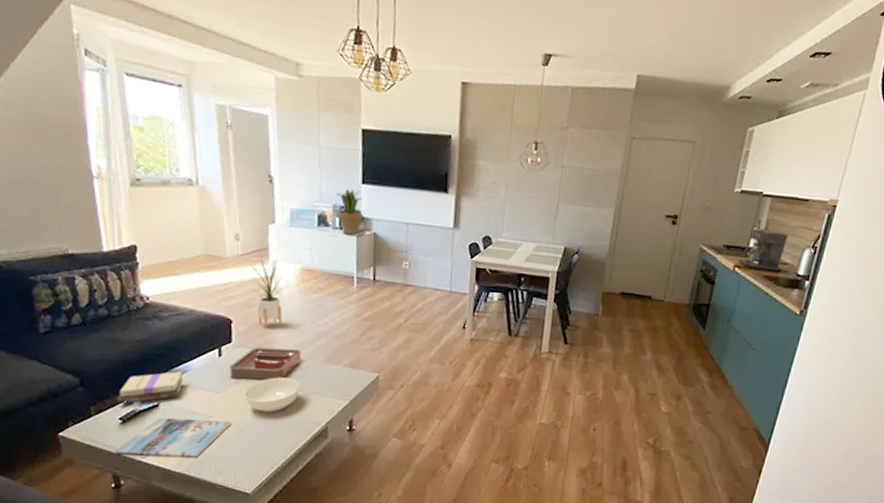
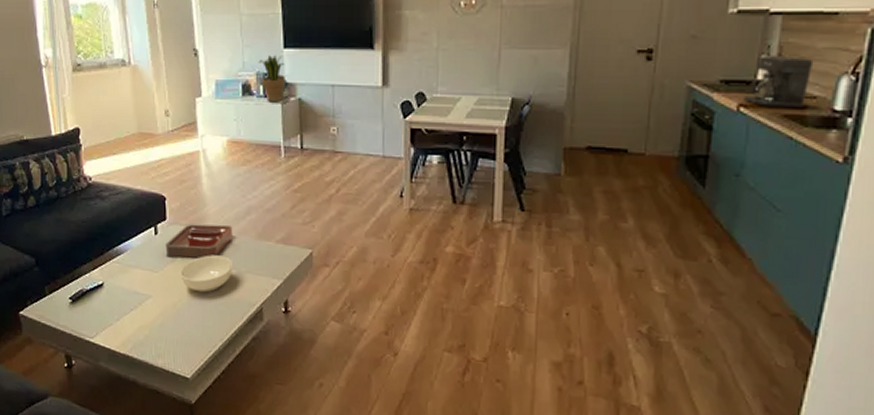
magazine: present [114,418,232,458] -> none [66,297,169,339]
books: present [117,371,184,404] -> none [67,250,124,284]
house plant: present [248,258,290,329] -> none [178,132,219,205]

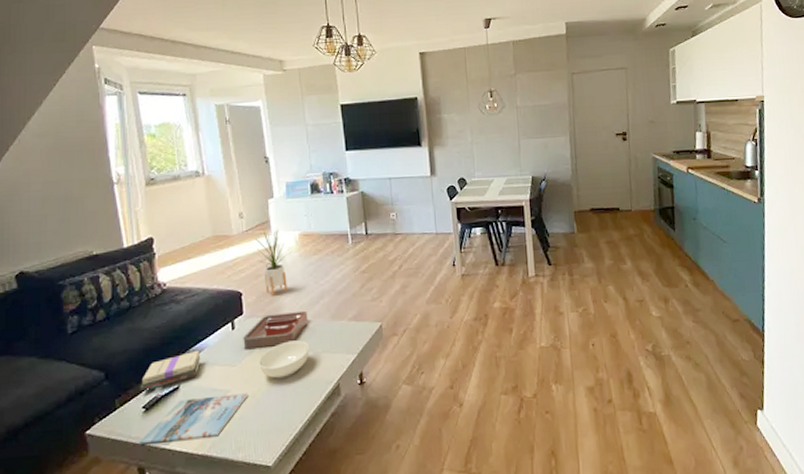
magazine: none [66,297,169,339] -> present [139,393,249,445]
books: none [67,250,124,284] -> present [140,350,201,391]
house plant: none [178,132,219,205] -> present [253,229,292,296]
potted plant: present [258,55,287,102] -> none [324,157,350,197]
coffee maker: present [743,54,814,109] -> none [689,131,729,168]

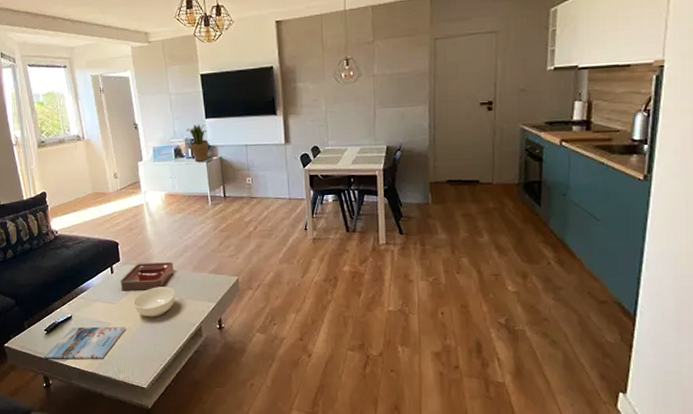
books: present [140,350,201,391] -> none [42,288,88,318]
house plant: present [253,229,292,296] -> none [127,189,159,247]
potted plant: none [324,157,350,197] -> present [186,124,209,162]

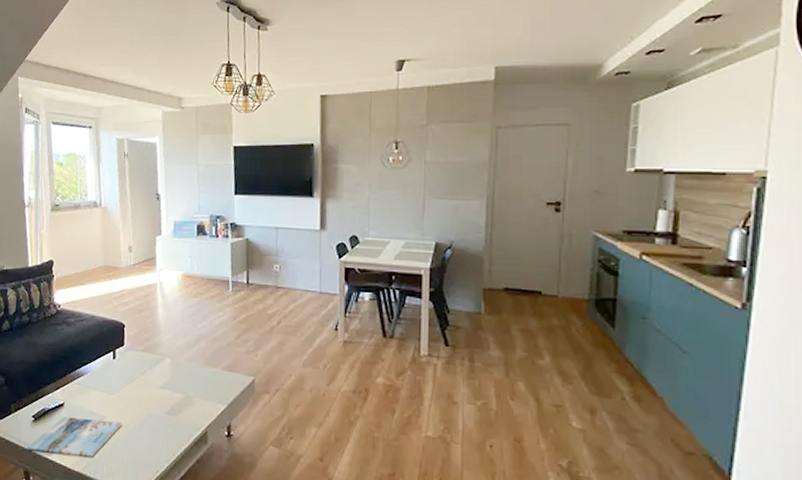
decorative tray: present [120,261,174,291] -> none [121,350,183,383]
bowl: present [133,287,176,318] -> none [133,379,183,415]
potted plant: present [186,124,209,162] -> none [212,201,236,242]

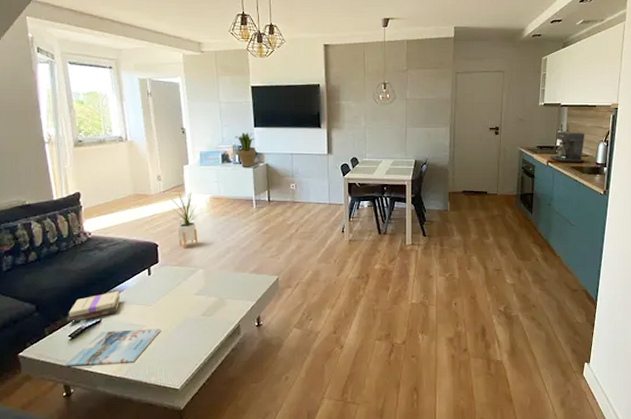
books: none [31,372,84,403] -> present [67,290,121,323]
house plant: none [138,267,174,332] -> present [169,192,203,249]
potted plant: none [212,201,236,242] -> present [234,133,257,167]
coffee maker: none [645,209,707,259] -> present [550,130,585,163]

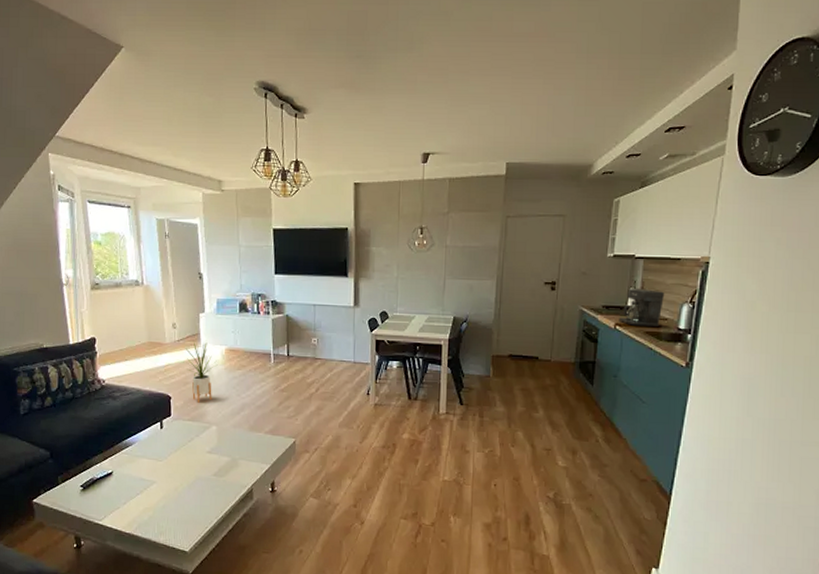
magazine: present [65,328,161,367] -> none [76,484,172,520]
books: present [67,290,121,323] -> none [79,442,132,473]
potted plant: present [234,133,257,167] -> none [253,280,277,318]

